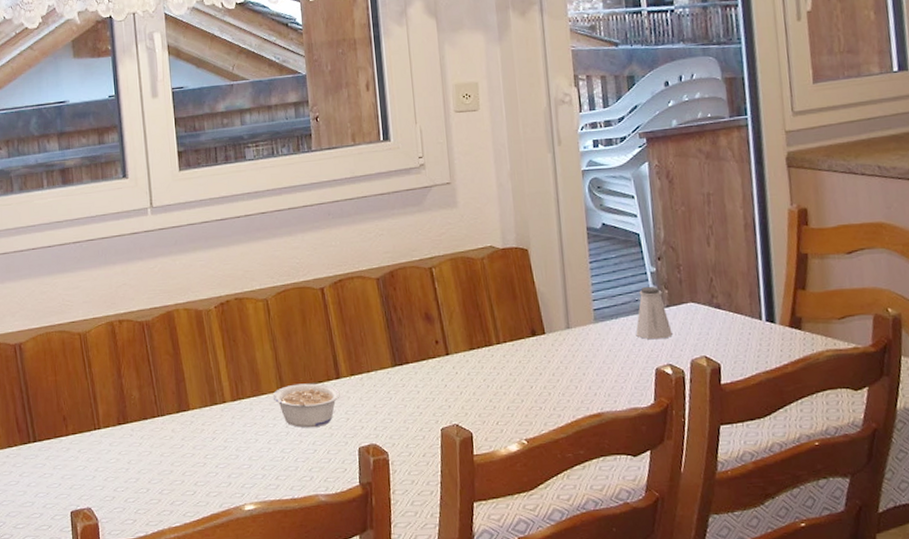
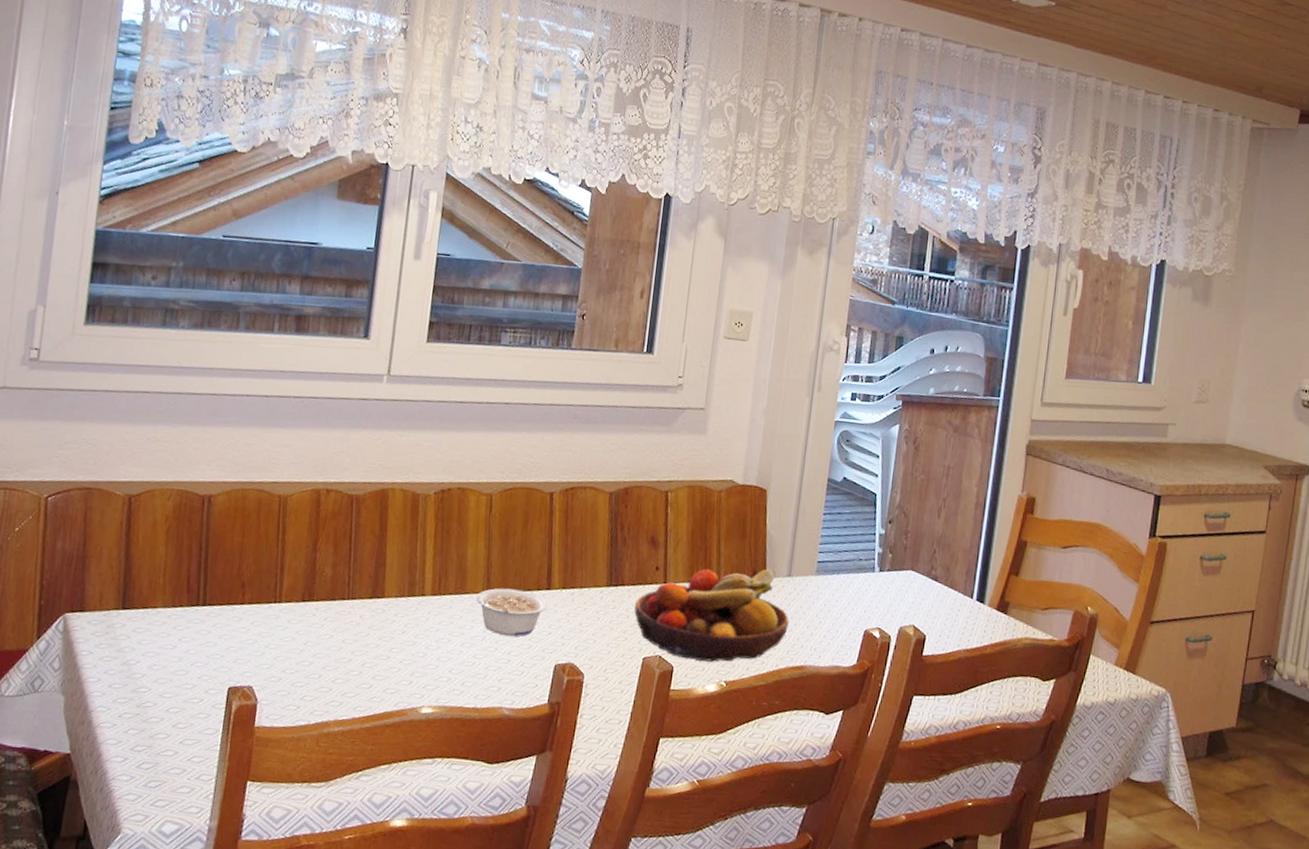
fruit bowl: none [422,324,578,424] -> present [634,569,789,662]
saltshaker: present [636,286,673,340] -> none [853,547,888,602]

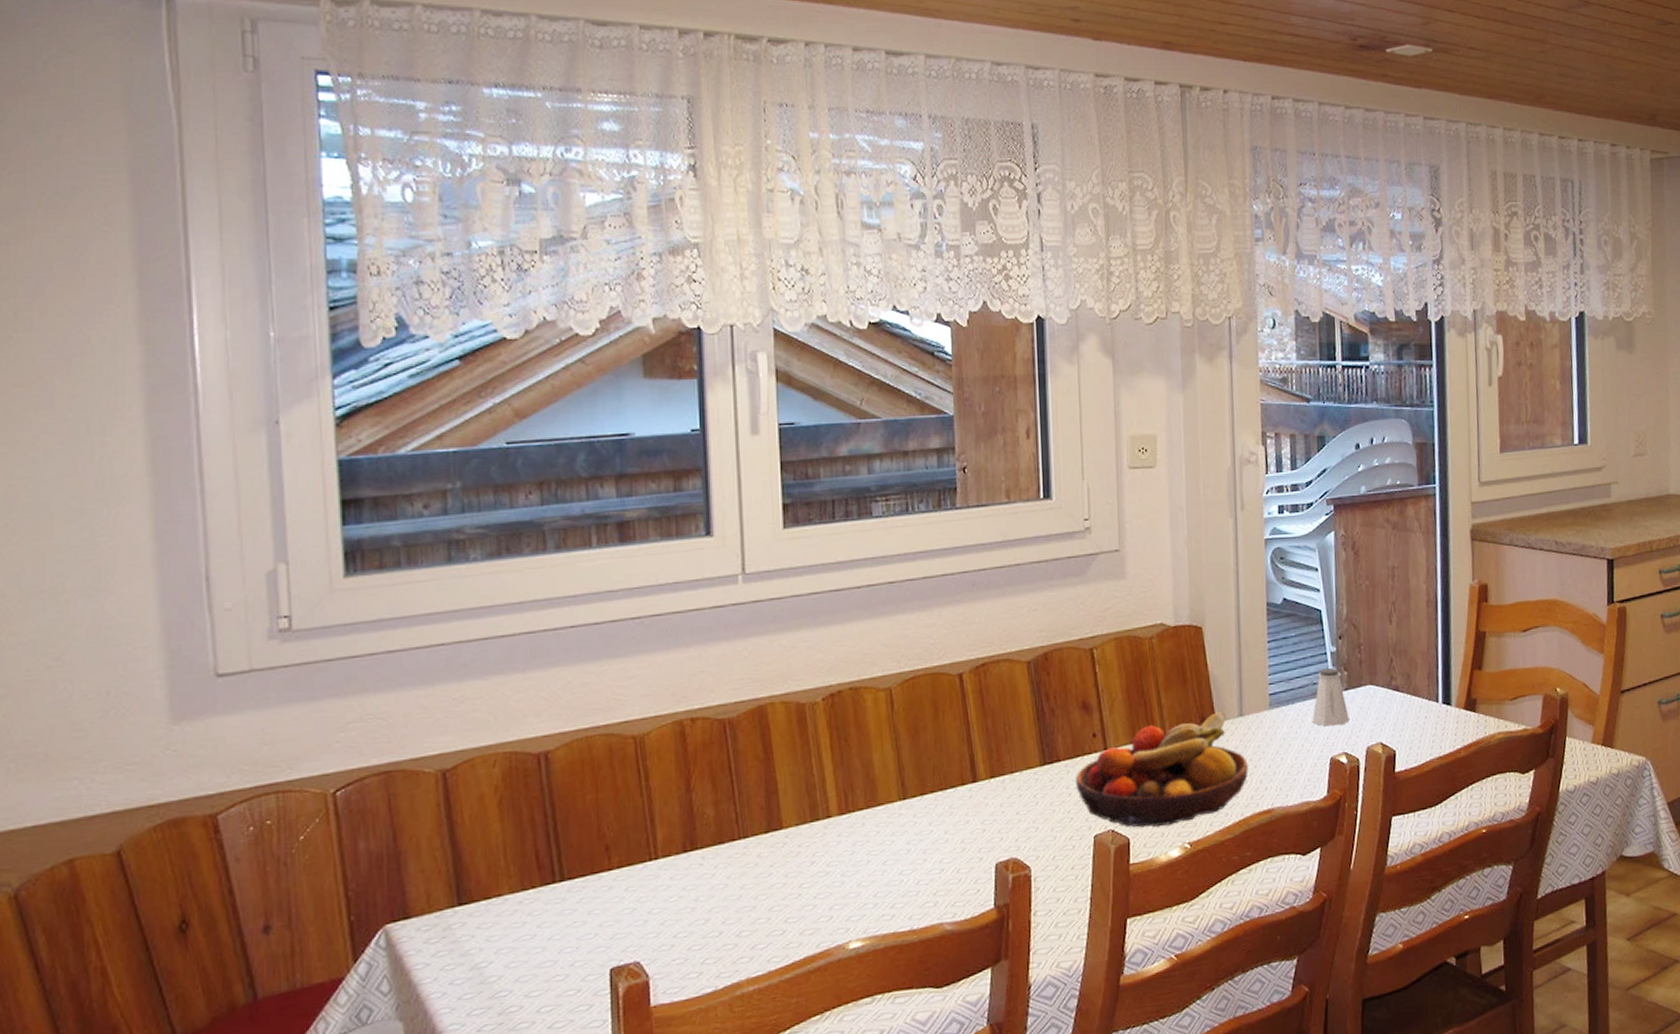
legume: present [476,588,548,637] -> none [891,788,976,844]
saltshaker: none [853,547,888,602] -> present [1312,667,1349,726]

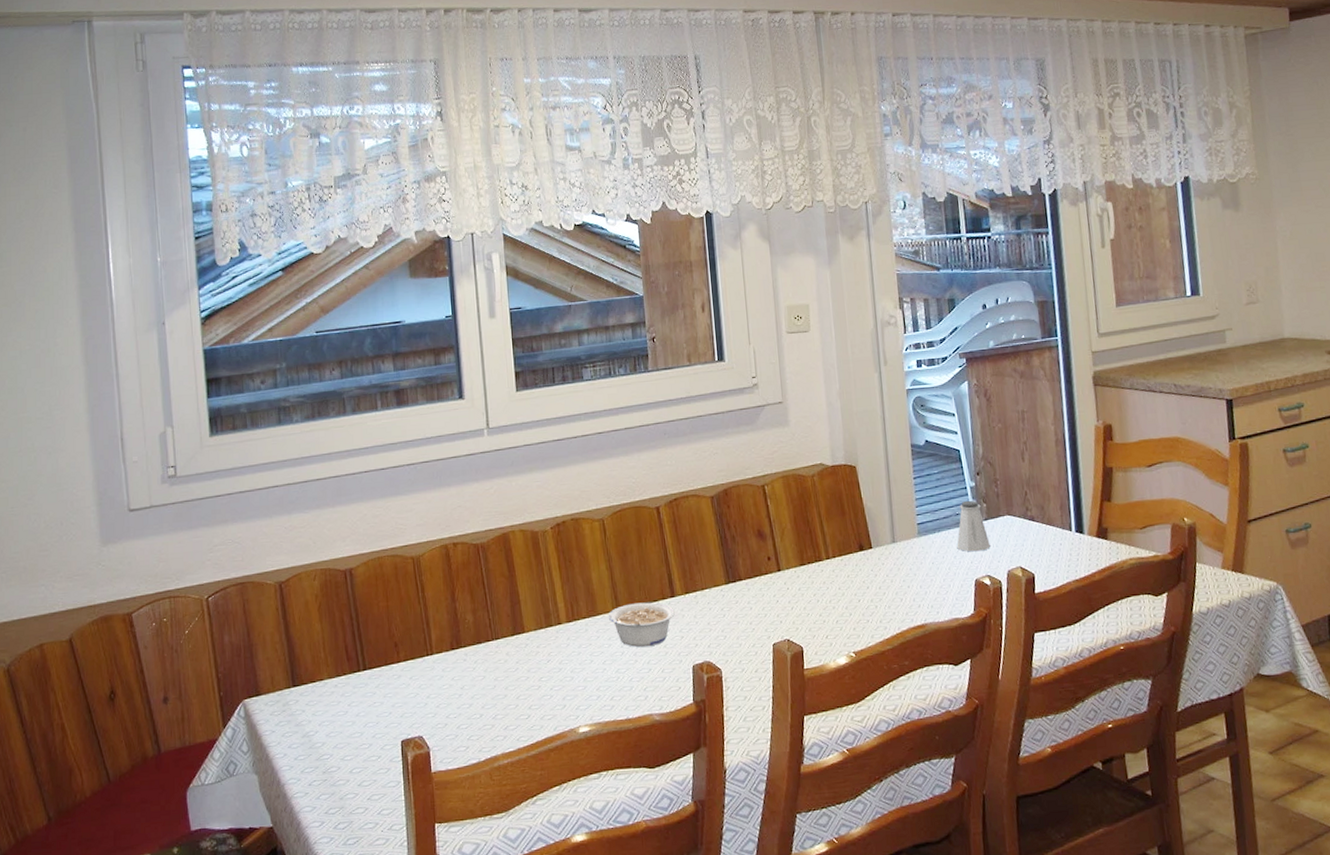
legume: none [891,788,976,844] -> present [608,602,675,648]
fruit bowl: present [1075,712,1248,828] -> none [754,539,903,638]

